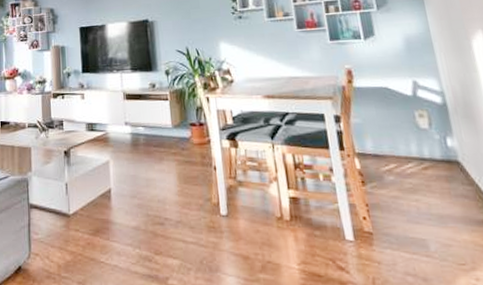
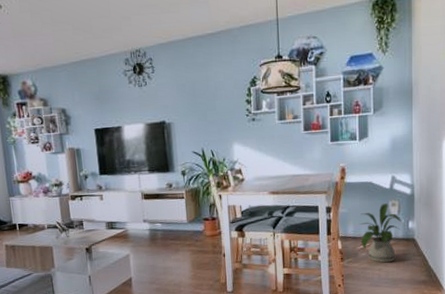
house plant: none [379,114,437,192] -> present [360,203,402,263]

